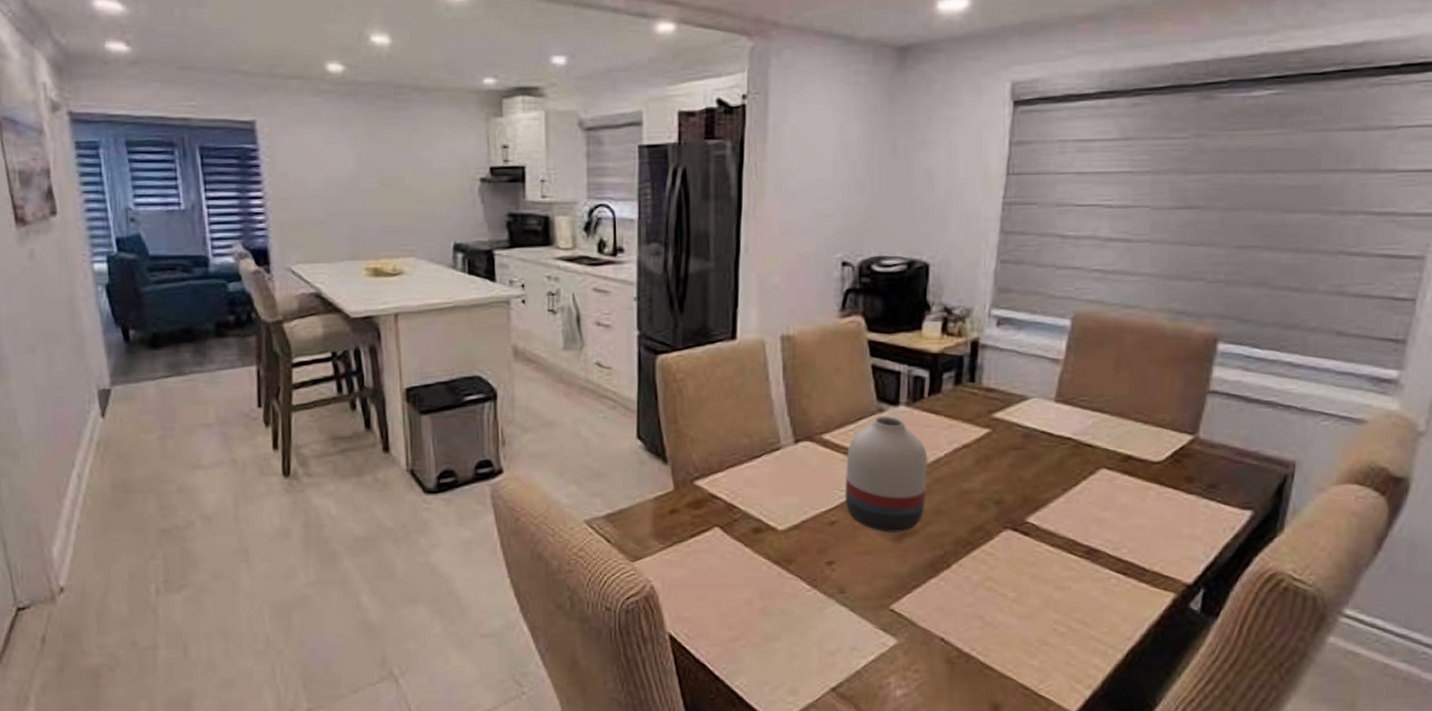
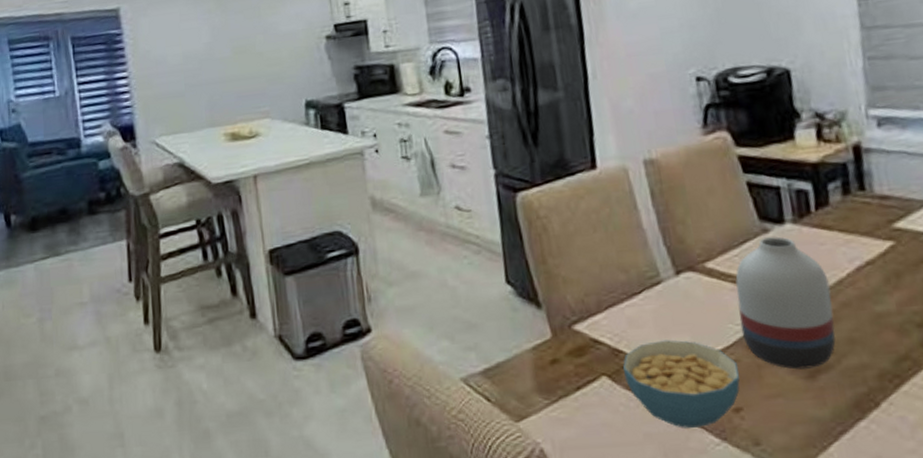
cereal bowl: none [734,499,837,576] -> present [622,340,740,428]

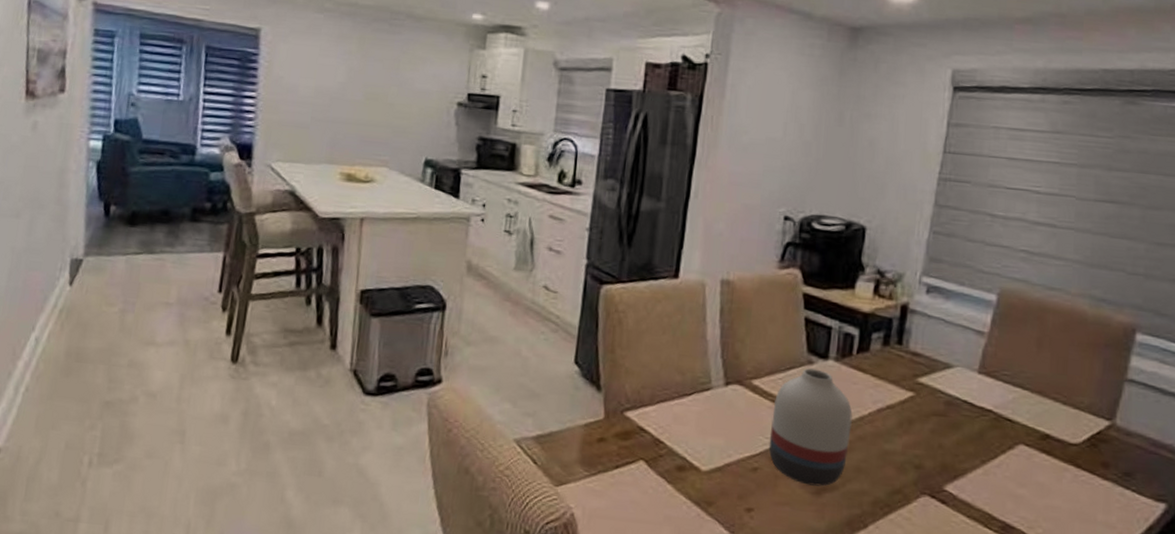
cereal bowl: present [622,340,740,428] -> none [659,439,759,519]

